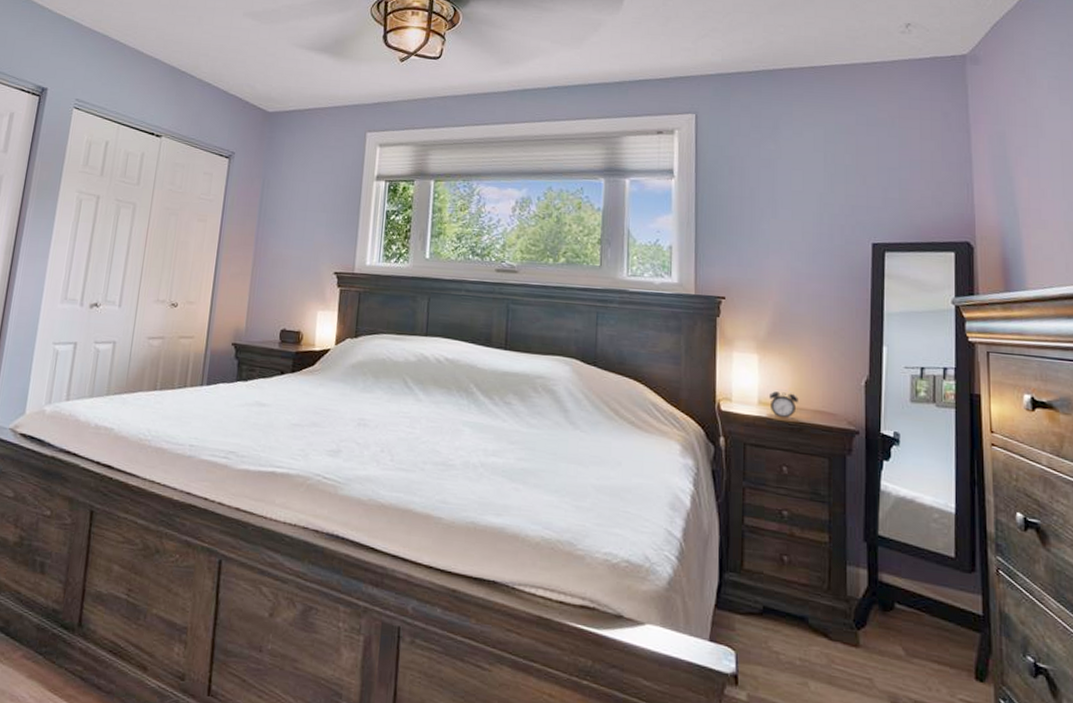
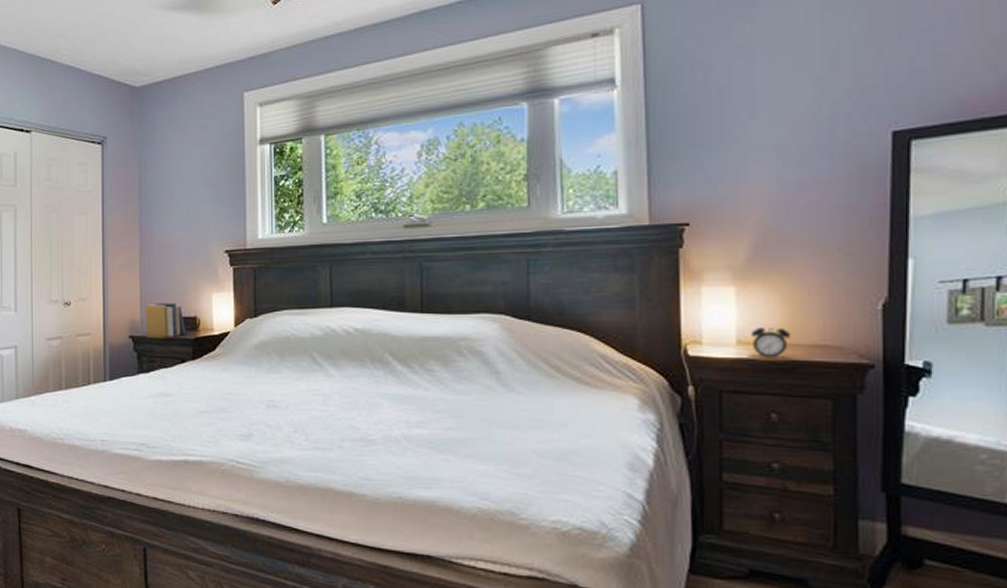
books: none [249,314,289,350] -> present [145,303,186,339]

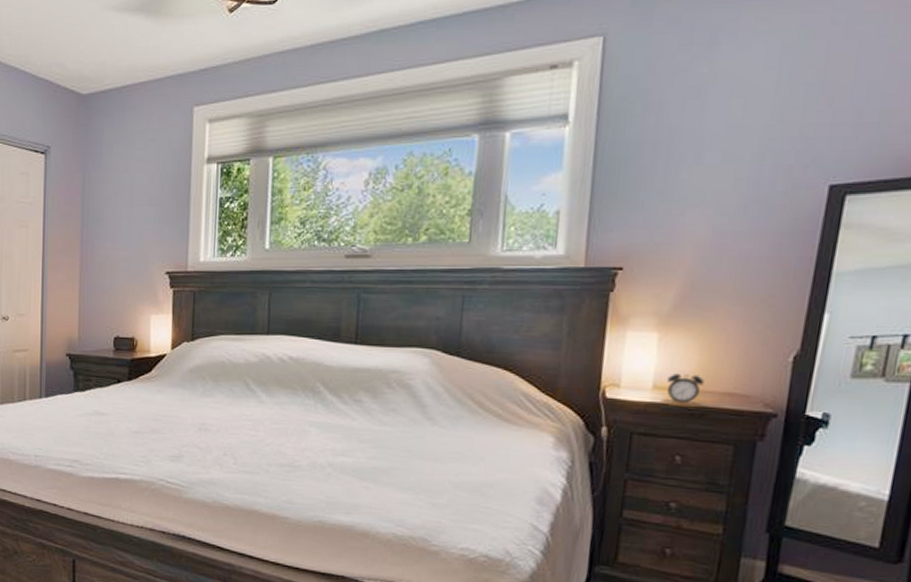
books: present [145,303,186,339] -> none [83,322,123,358]

